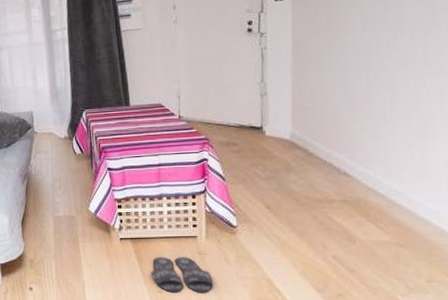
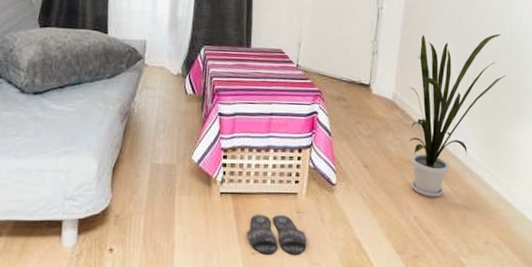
house plant: none [311,54,436,235] -> present [408,34,506,197]

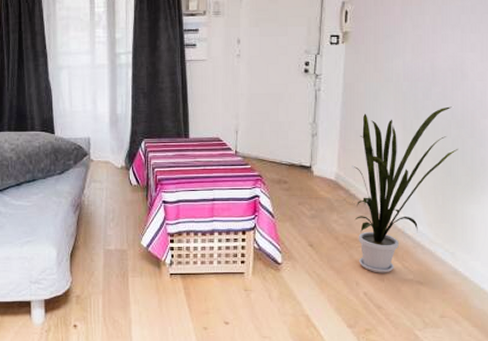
slippers: present [247,214,307,255] -> none [198,292,256,329]

